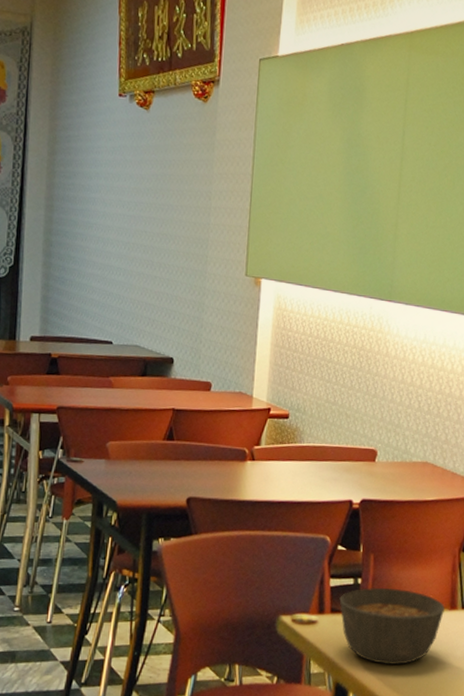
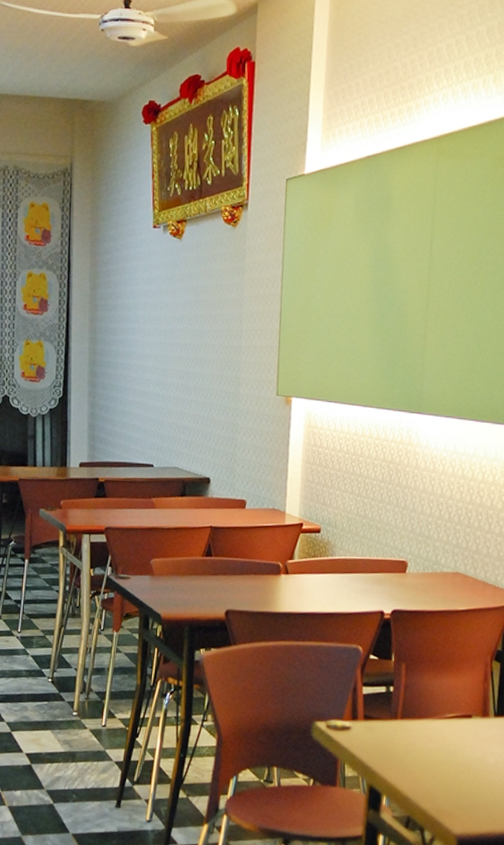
soup bowl: present [339,587,445,665] -> none [372,695,477,770]

